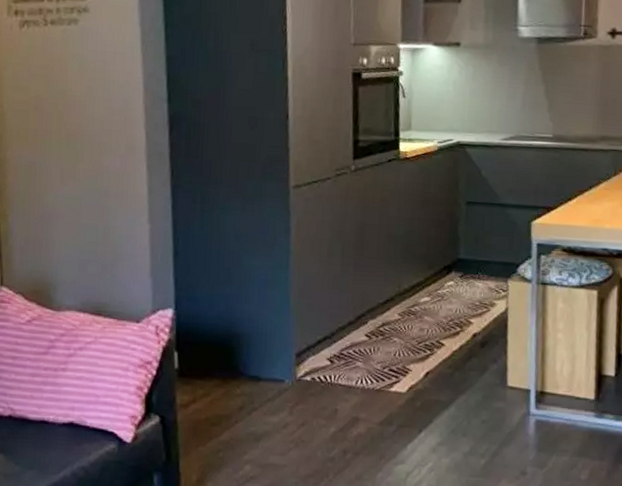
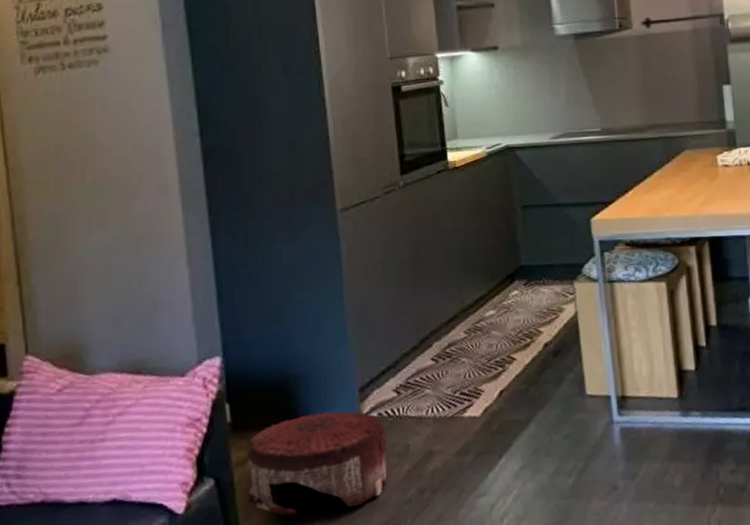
pouf: none [188,370,318,458] -> present [247,411,388,516]

